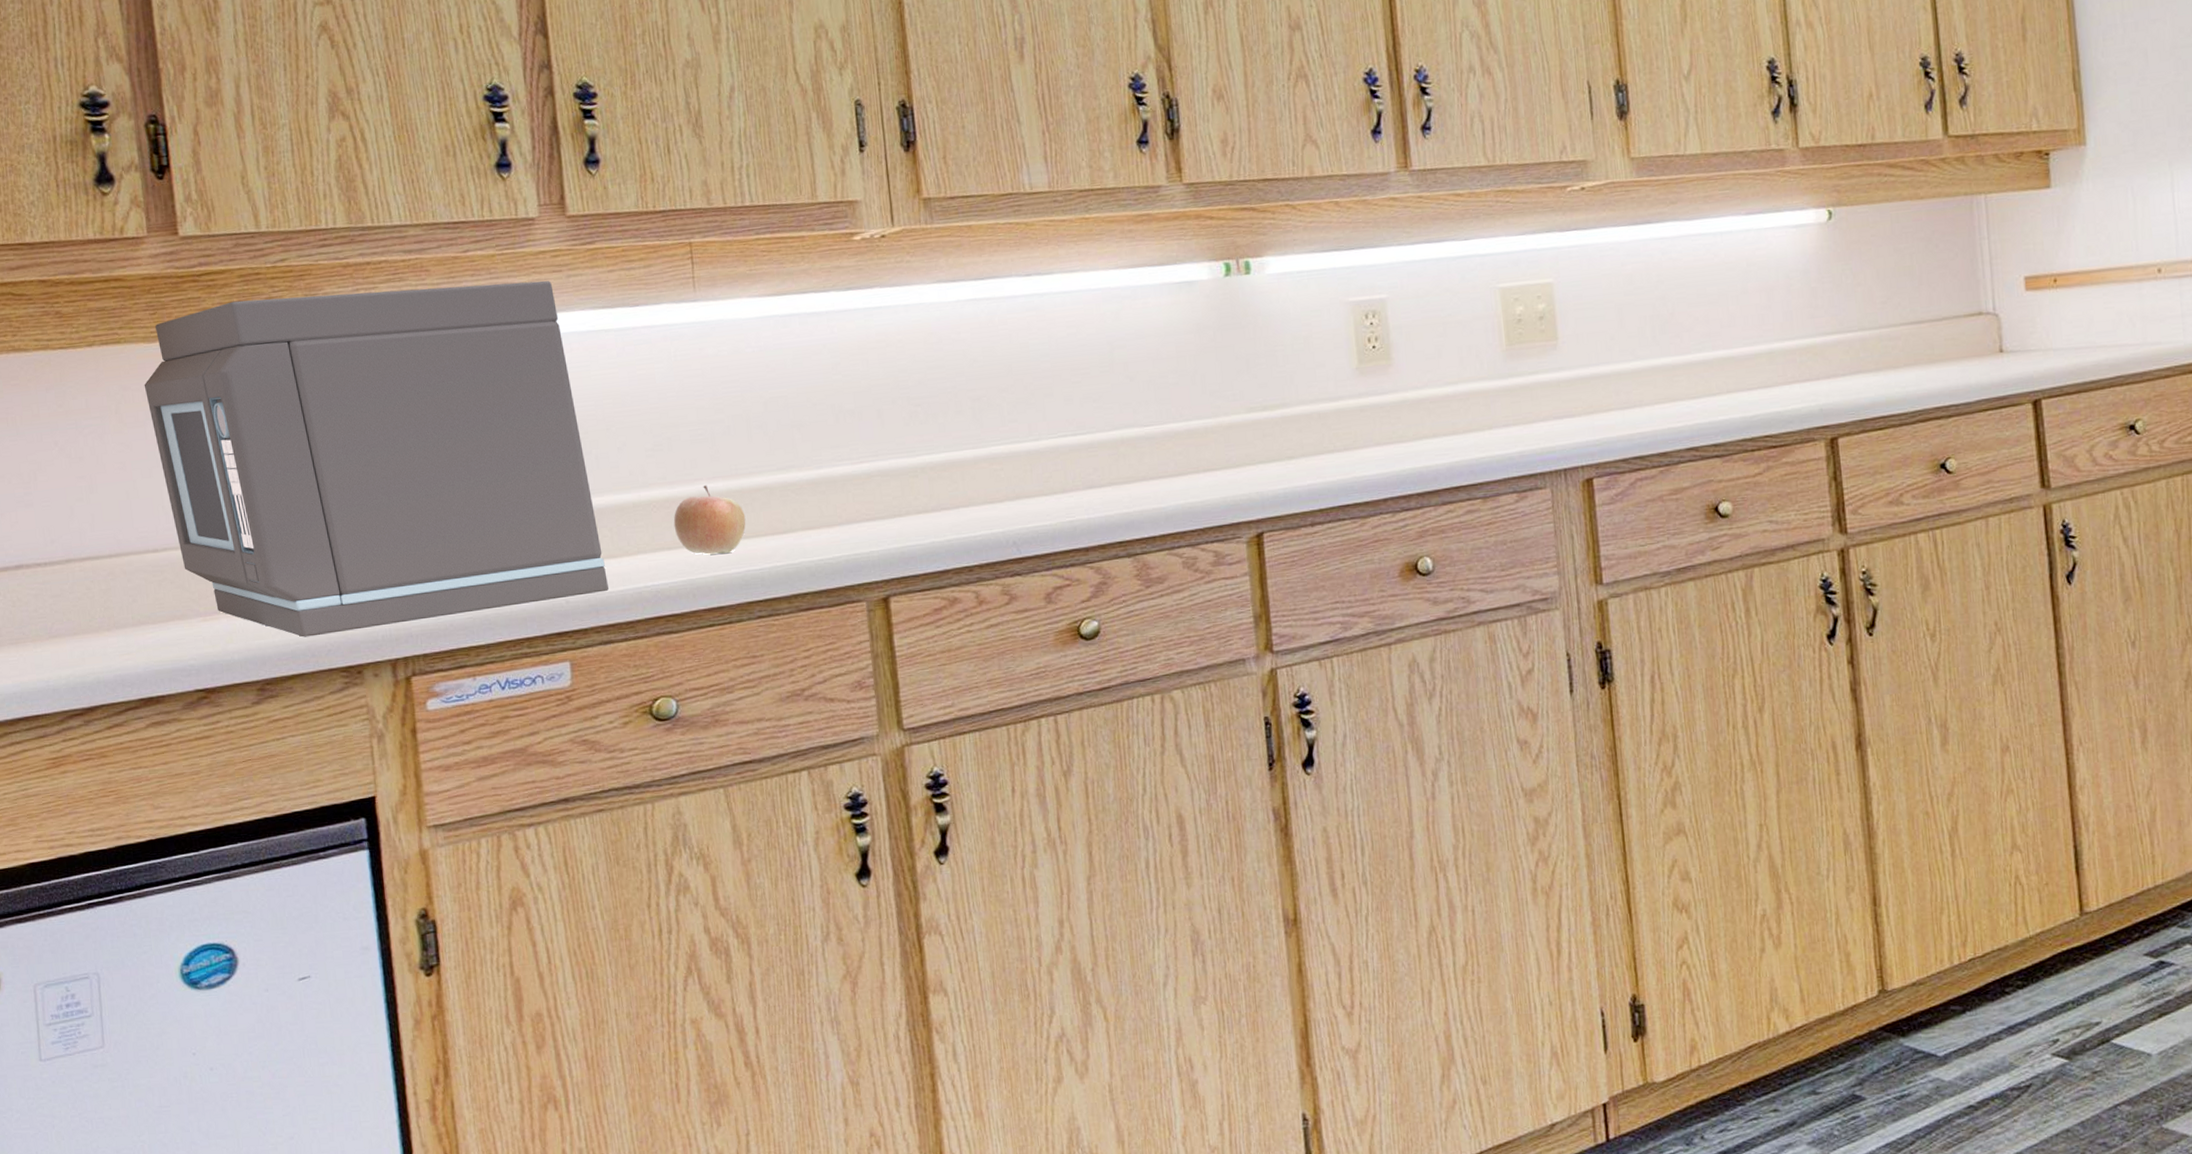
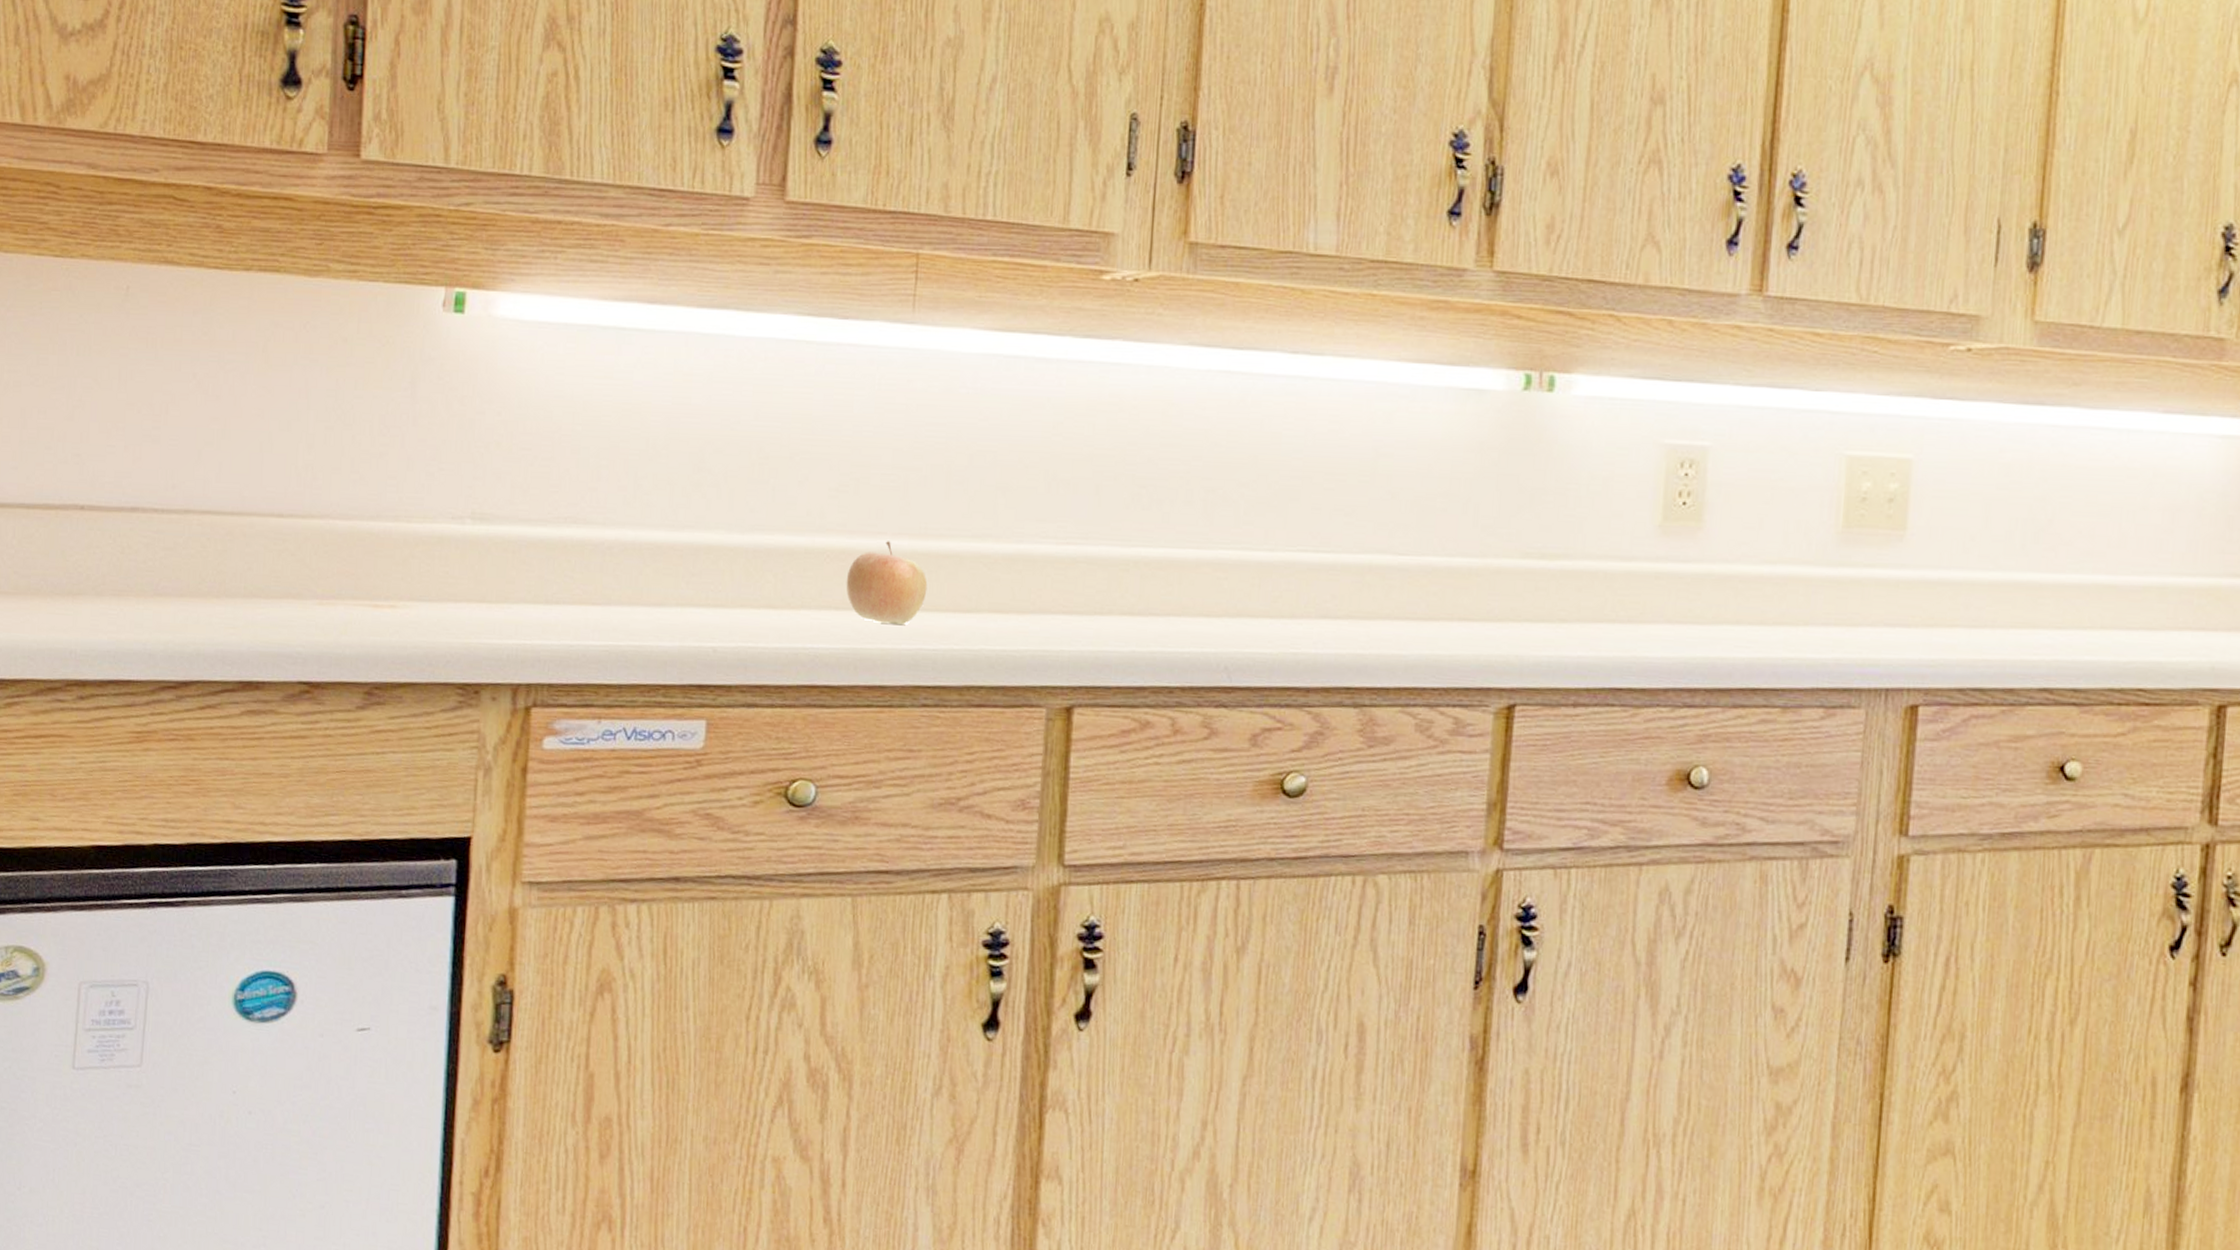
microwave: present [144,280,609,638] -> none [297,243,763,647]

